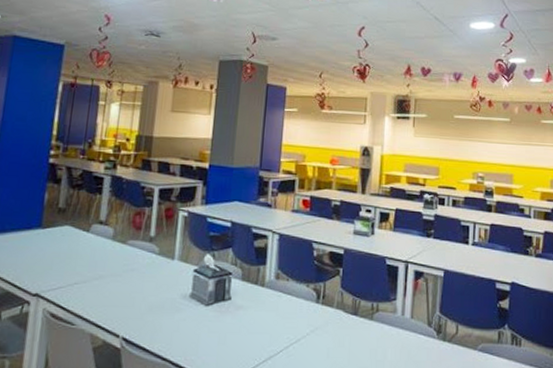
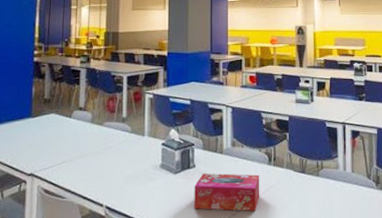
tissue box: none [226,307,305,355] -> present [194,173,260,212]

